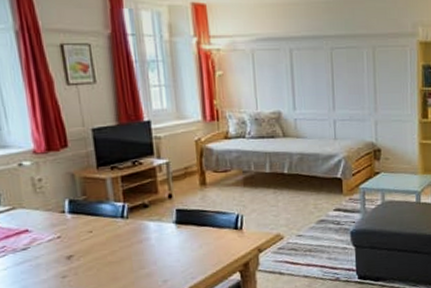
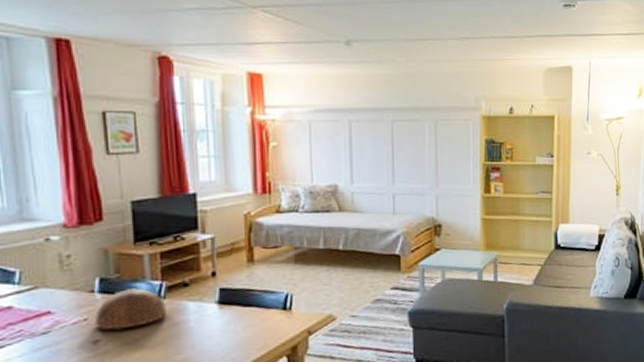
bowl: none [66,209,131,247] -> present [94,288,168,331]

